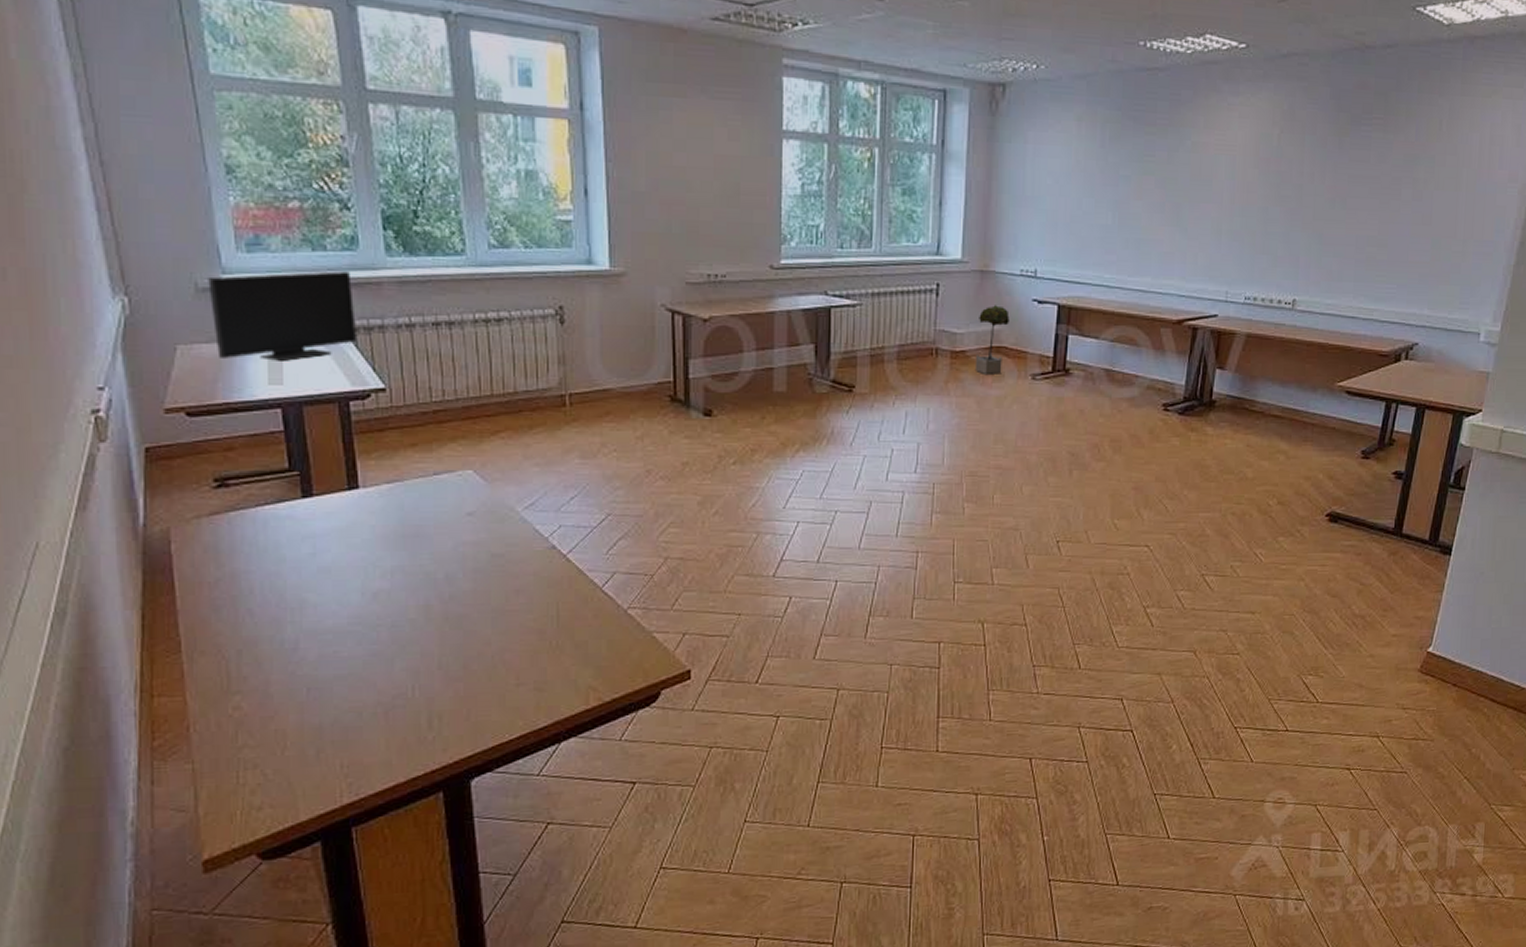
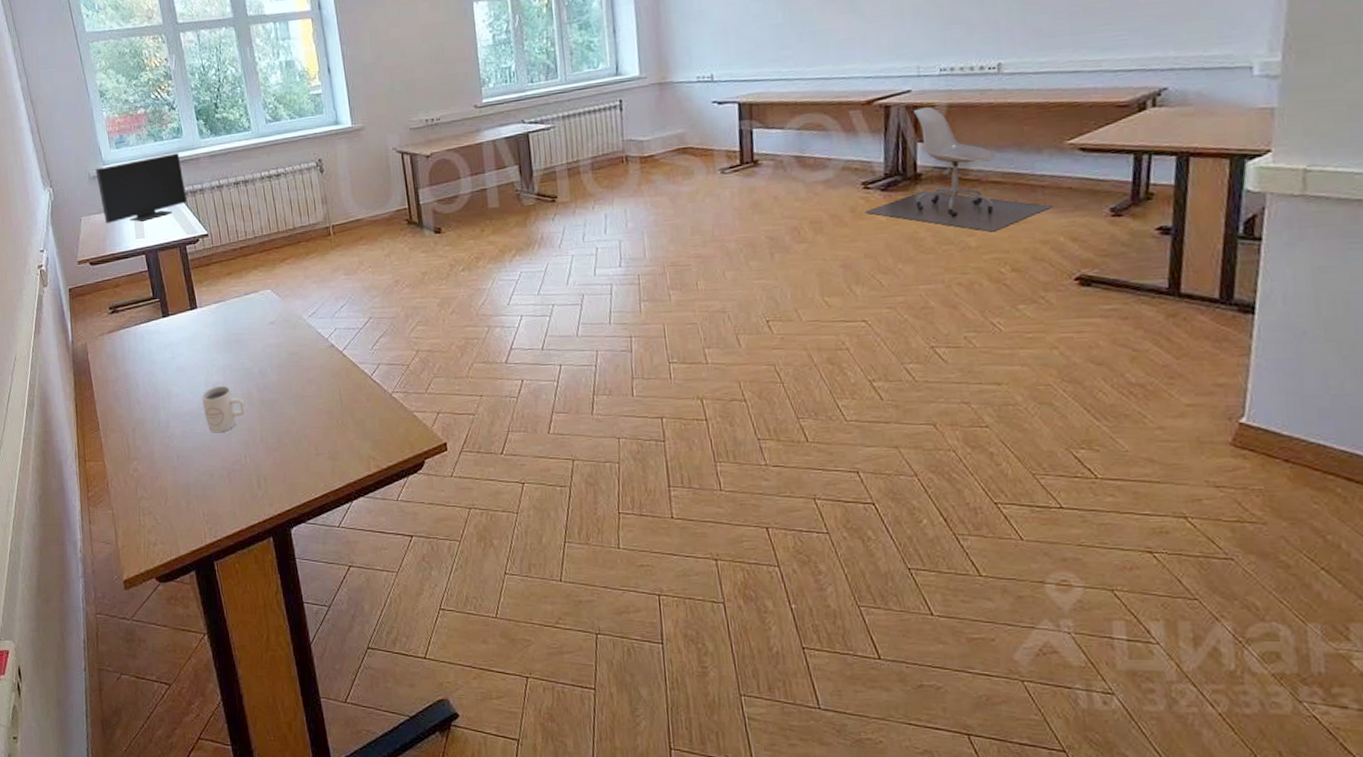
mug: none [354,593,420,657] -> present [202,385,246,433]
potted tree: present [974,305,1010,376] -> none [662,111,692,175]
office chair: none [1161,334,1317,465] -> present [864,107,1052,232]

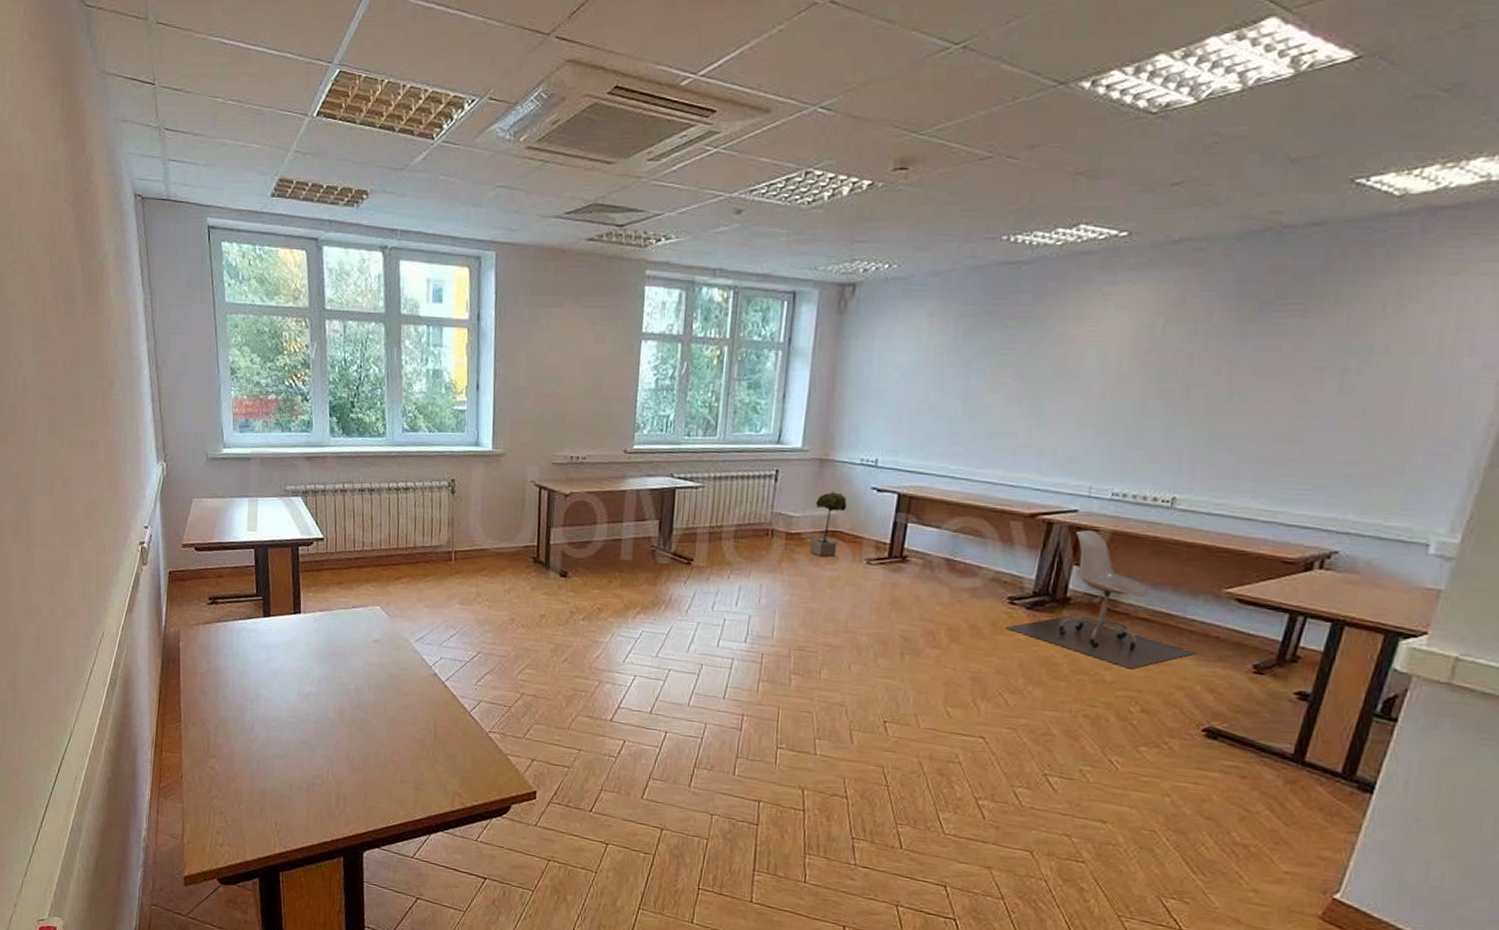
computer monitor: present [95,153,187,223] -> none [214,447,307,514]
mug: present [202,385,246,433] -> none [291,696,336,745]
potted tree: none [662,111,692,175] -> present [808,492,847,558]

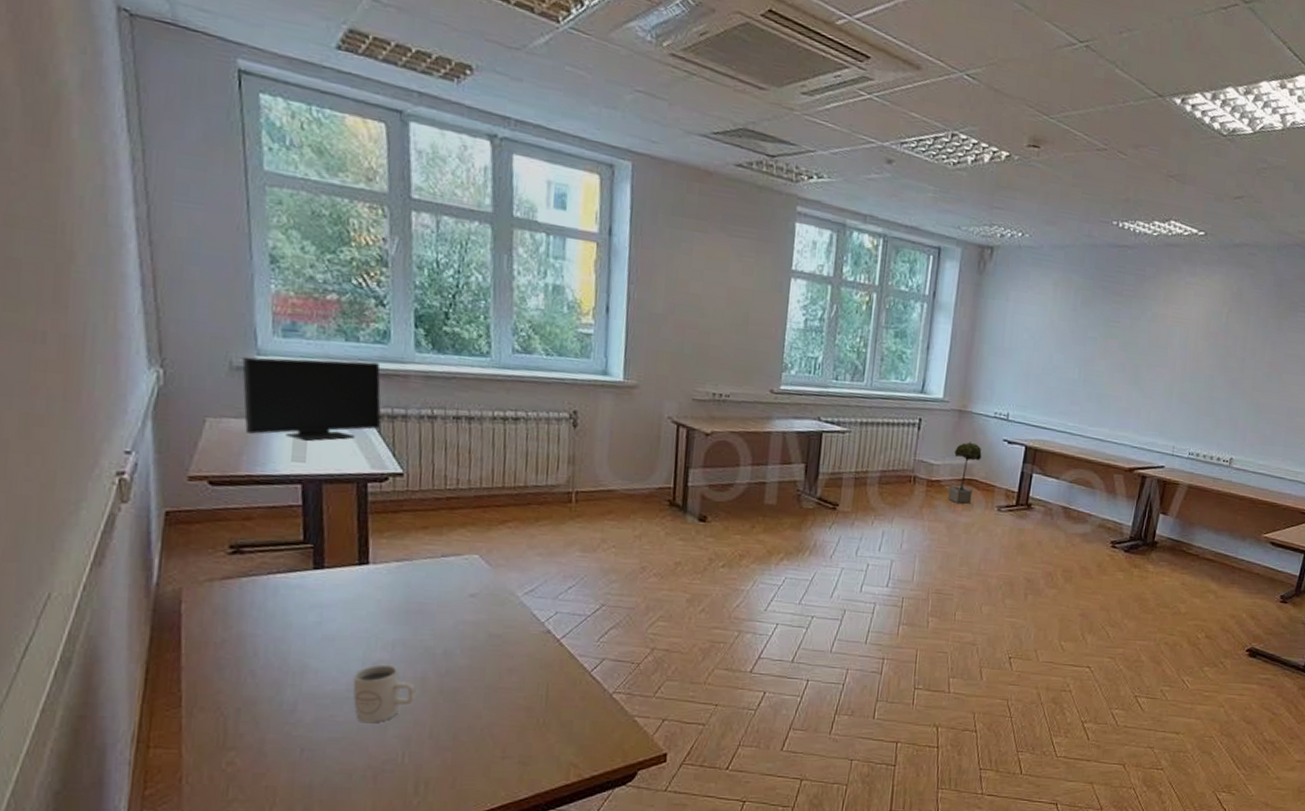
computer monitor: none [214,447,307,514] -> present [242,356,381,441]
mug: none [291,696,336,745] -> present [352,664,416,724]
office chair: present [1005,530,1195,670] -> none [1108,483,1243,602]

